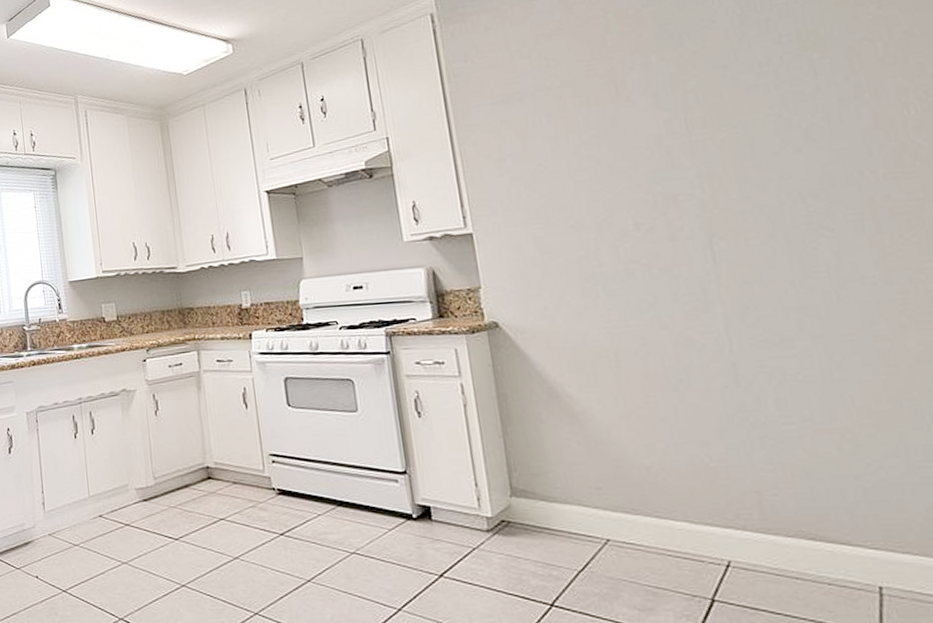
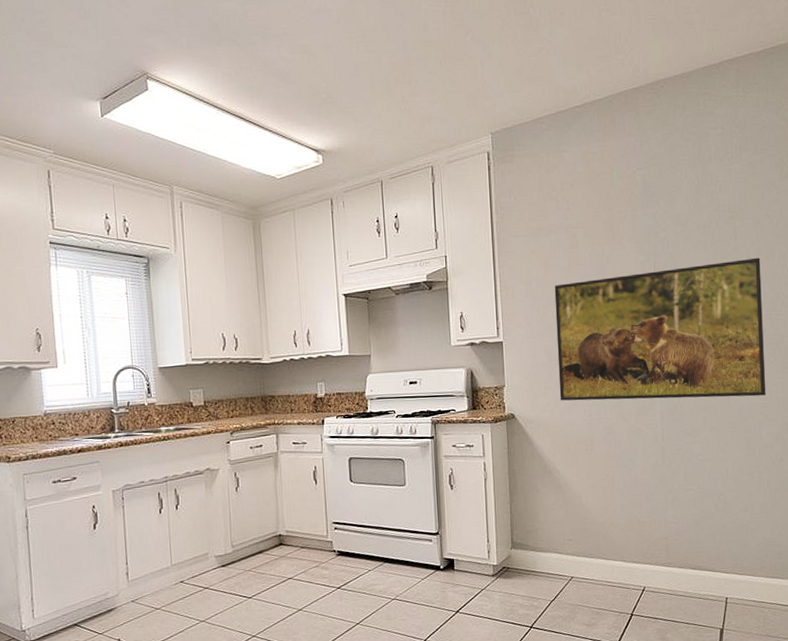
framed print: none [538,97,906,304] -> present [554,257,766,401]

